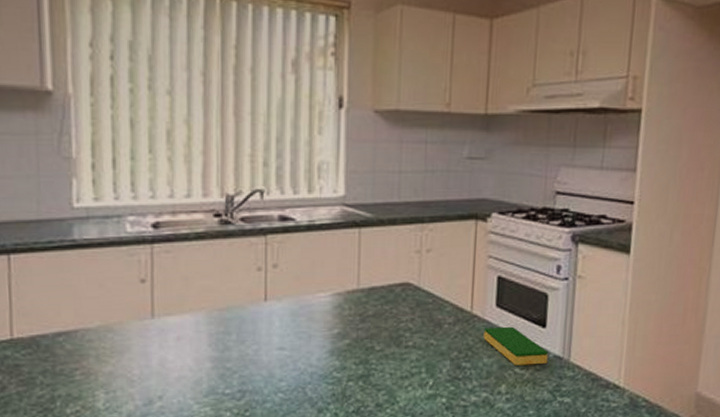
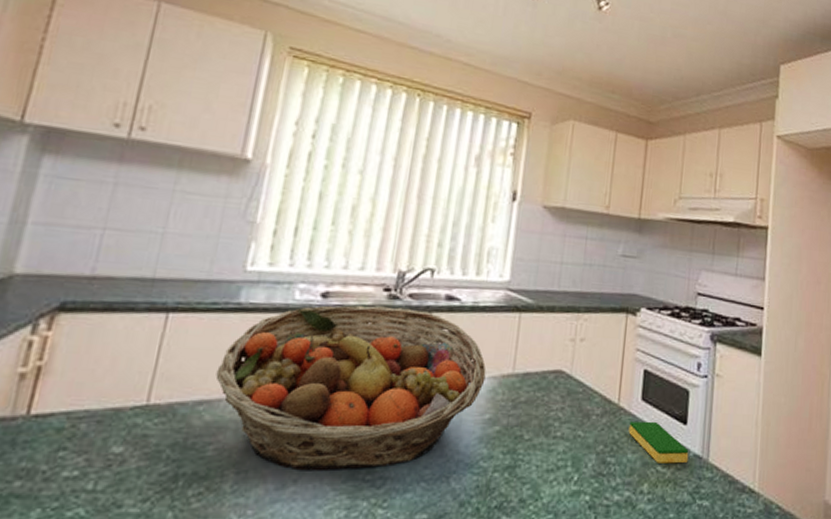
fruit basket: none [67,232,330,389] -> present [215,305,486,471]

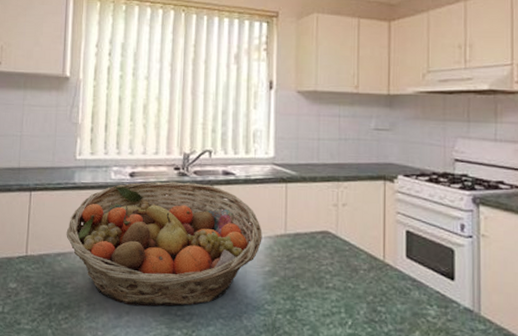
dish sponge: present [628,421,689,464] -> none [396,276,459,315]

